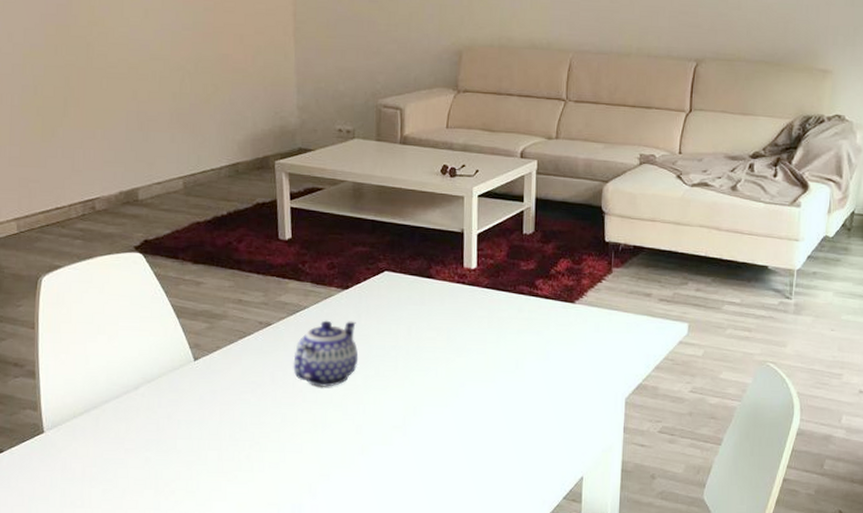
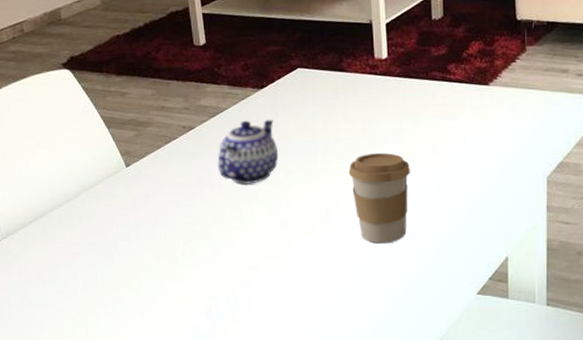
coffee cup: none [429,363,492,457] -> present [348,153,410,244]

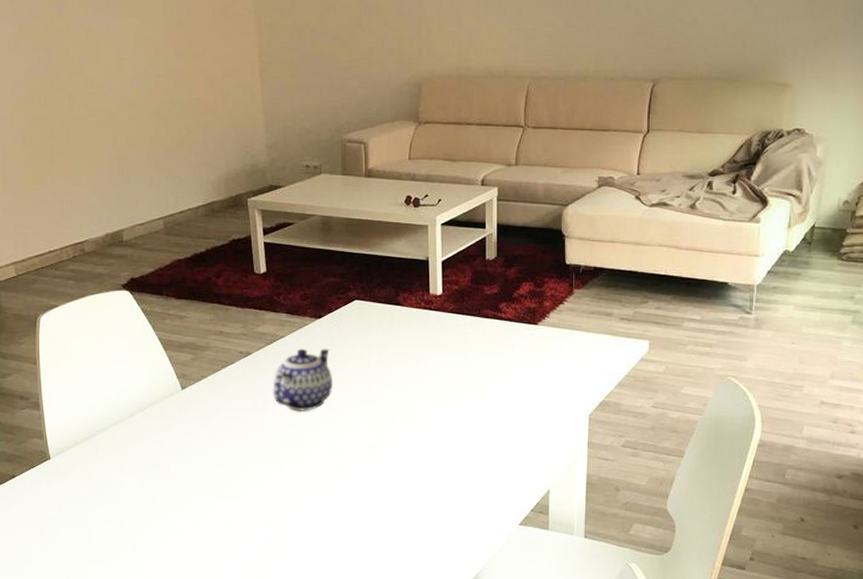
coffee cup: present [348,153,410,244] -> none [400,386,459,473]

